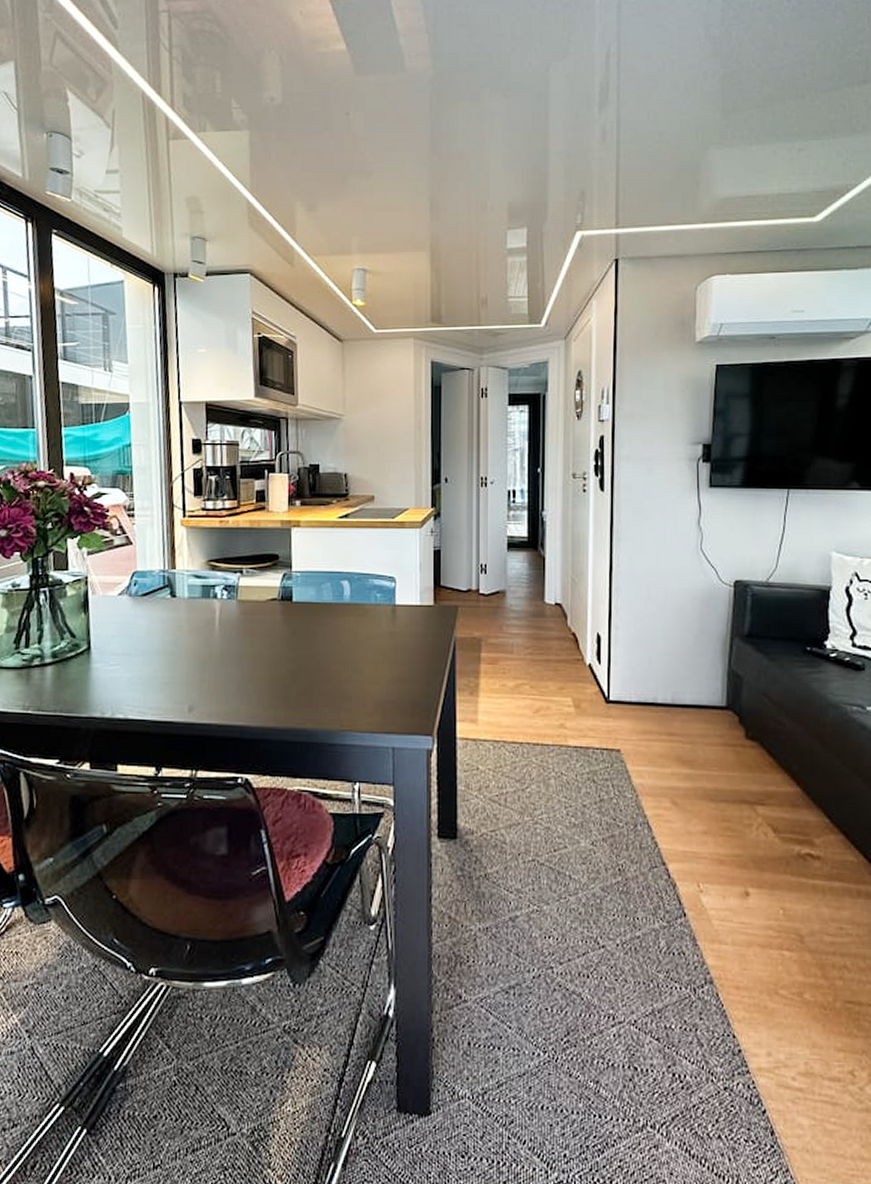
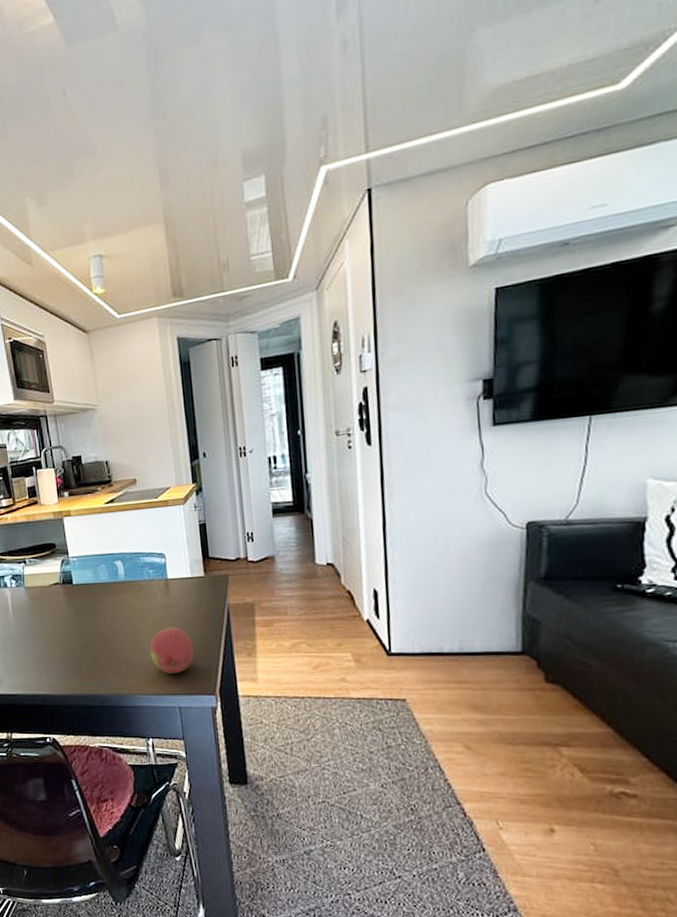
fruit: none [368,657,415,710] -> present [149,627,195,675]

